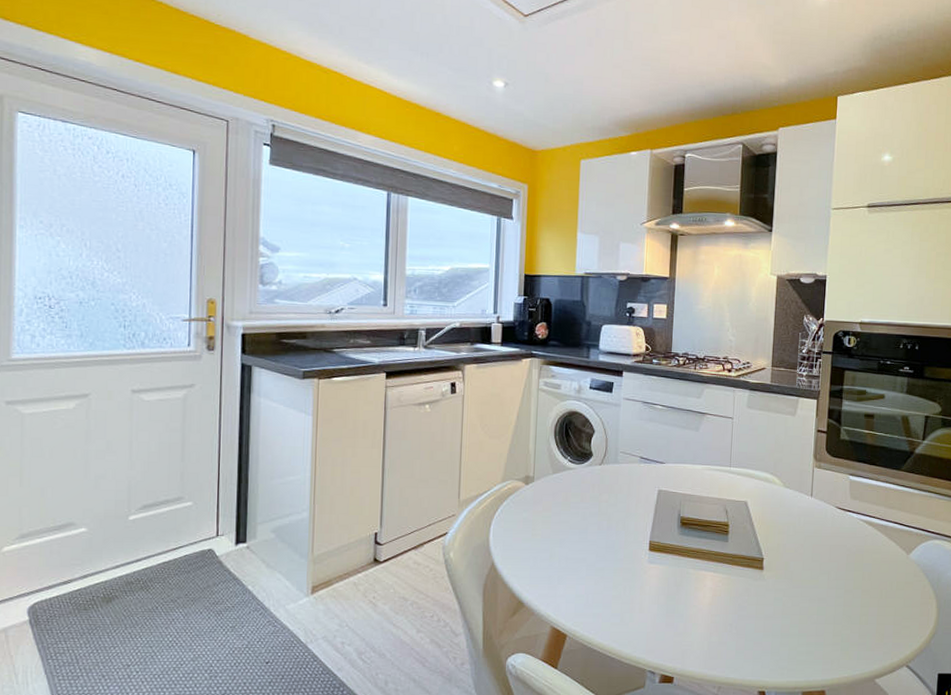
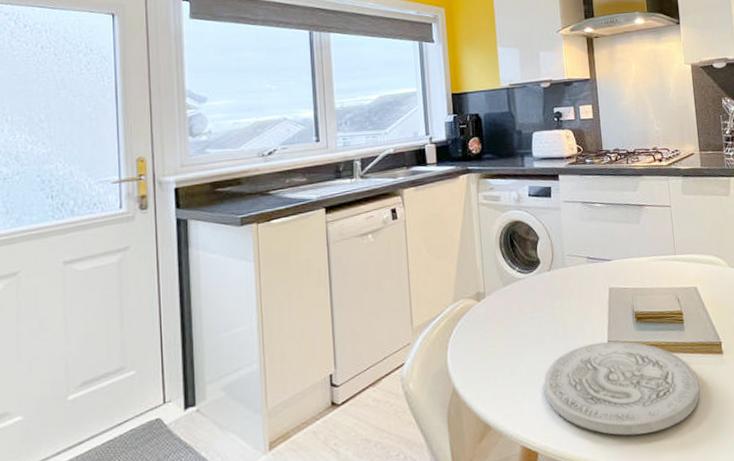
plate: none [580,541,735,633] -> present [544,341,700,436]

